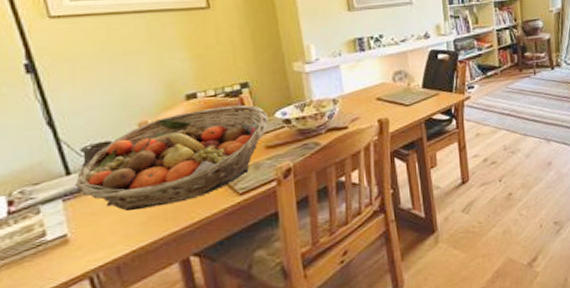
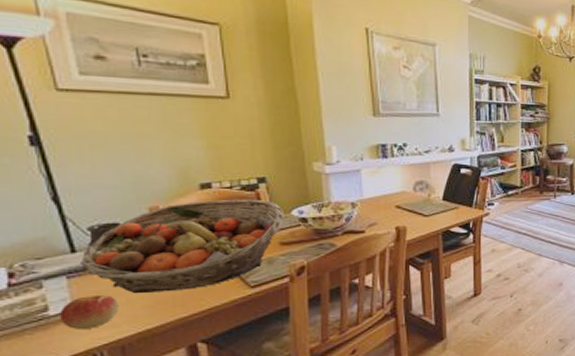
apple: none [57,214,113,253] -> present [60,294,119,330]

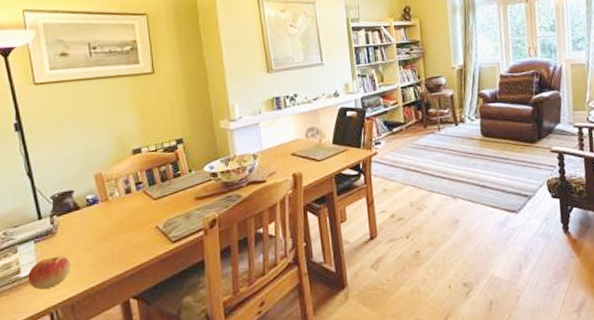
fruit basket: present [80,199,284,293] -> none [45,159,198,253]

